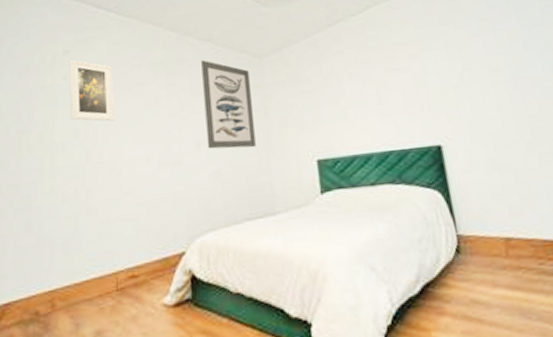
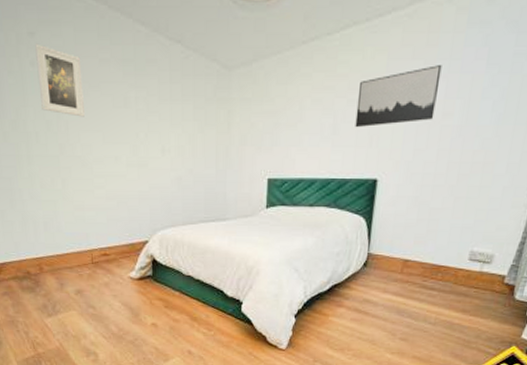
wall art: present [201,60,256,150] -> none [171,64,216,160]
wall art: none [394,27,482,95] -> present [355,65,442,128]

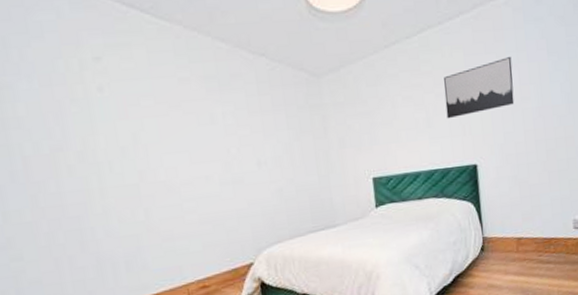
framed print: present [35,43,85,117] -> none [102,68,166,140]

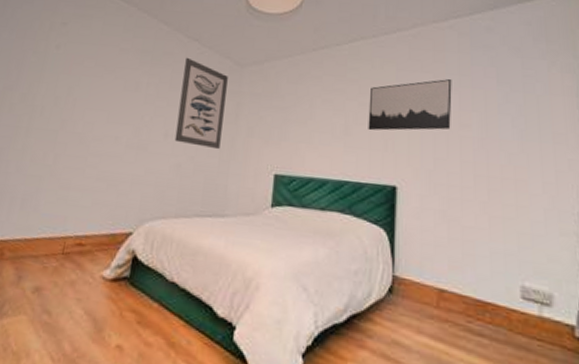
wall art: none [257,76,316,169] -> present [174,57,228,150]

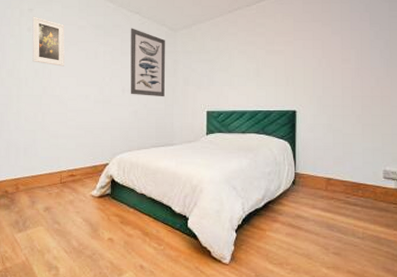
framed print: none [55,31,103,97] -> present [32,16,65,66]
wall art: present [368,79,452,131] -> none [273,25,336,71]

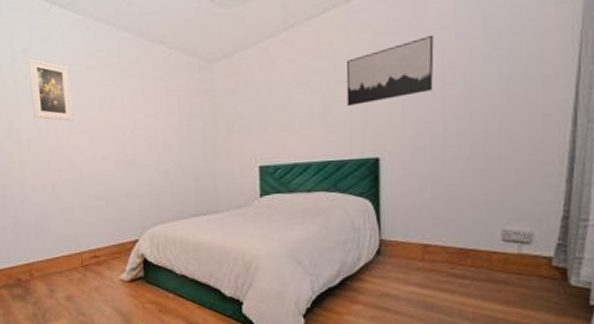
wall art: present [130,28,165,97] -> none [154,63,203,152]
wall art: none [273,25,336,71] -> present [346,36,434,107]

